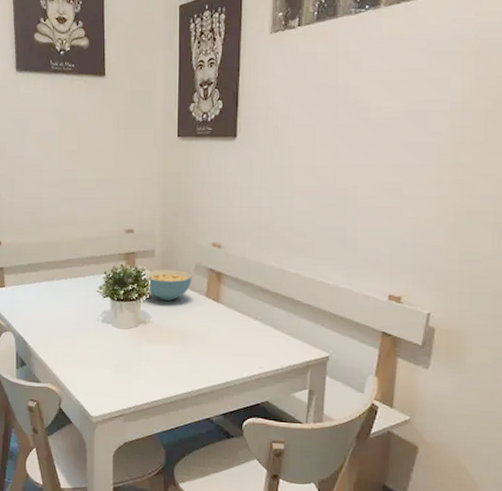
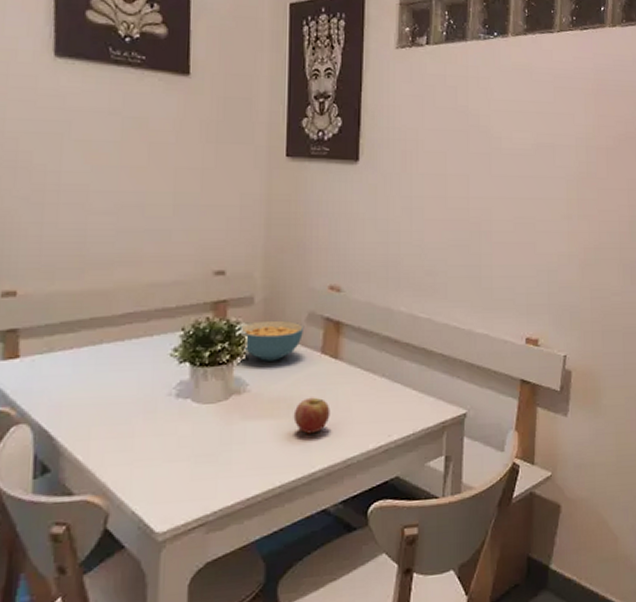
fruit: none [185,331,213,359] -> present [293,397,330,434]

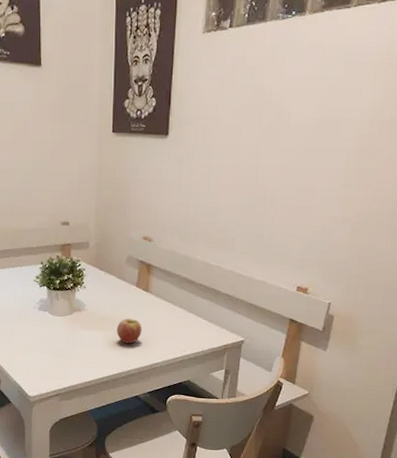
cereal bowl: present [239,320,305,361] -> none [79,260,125,290]

